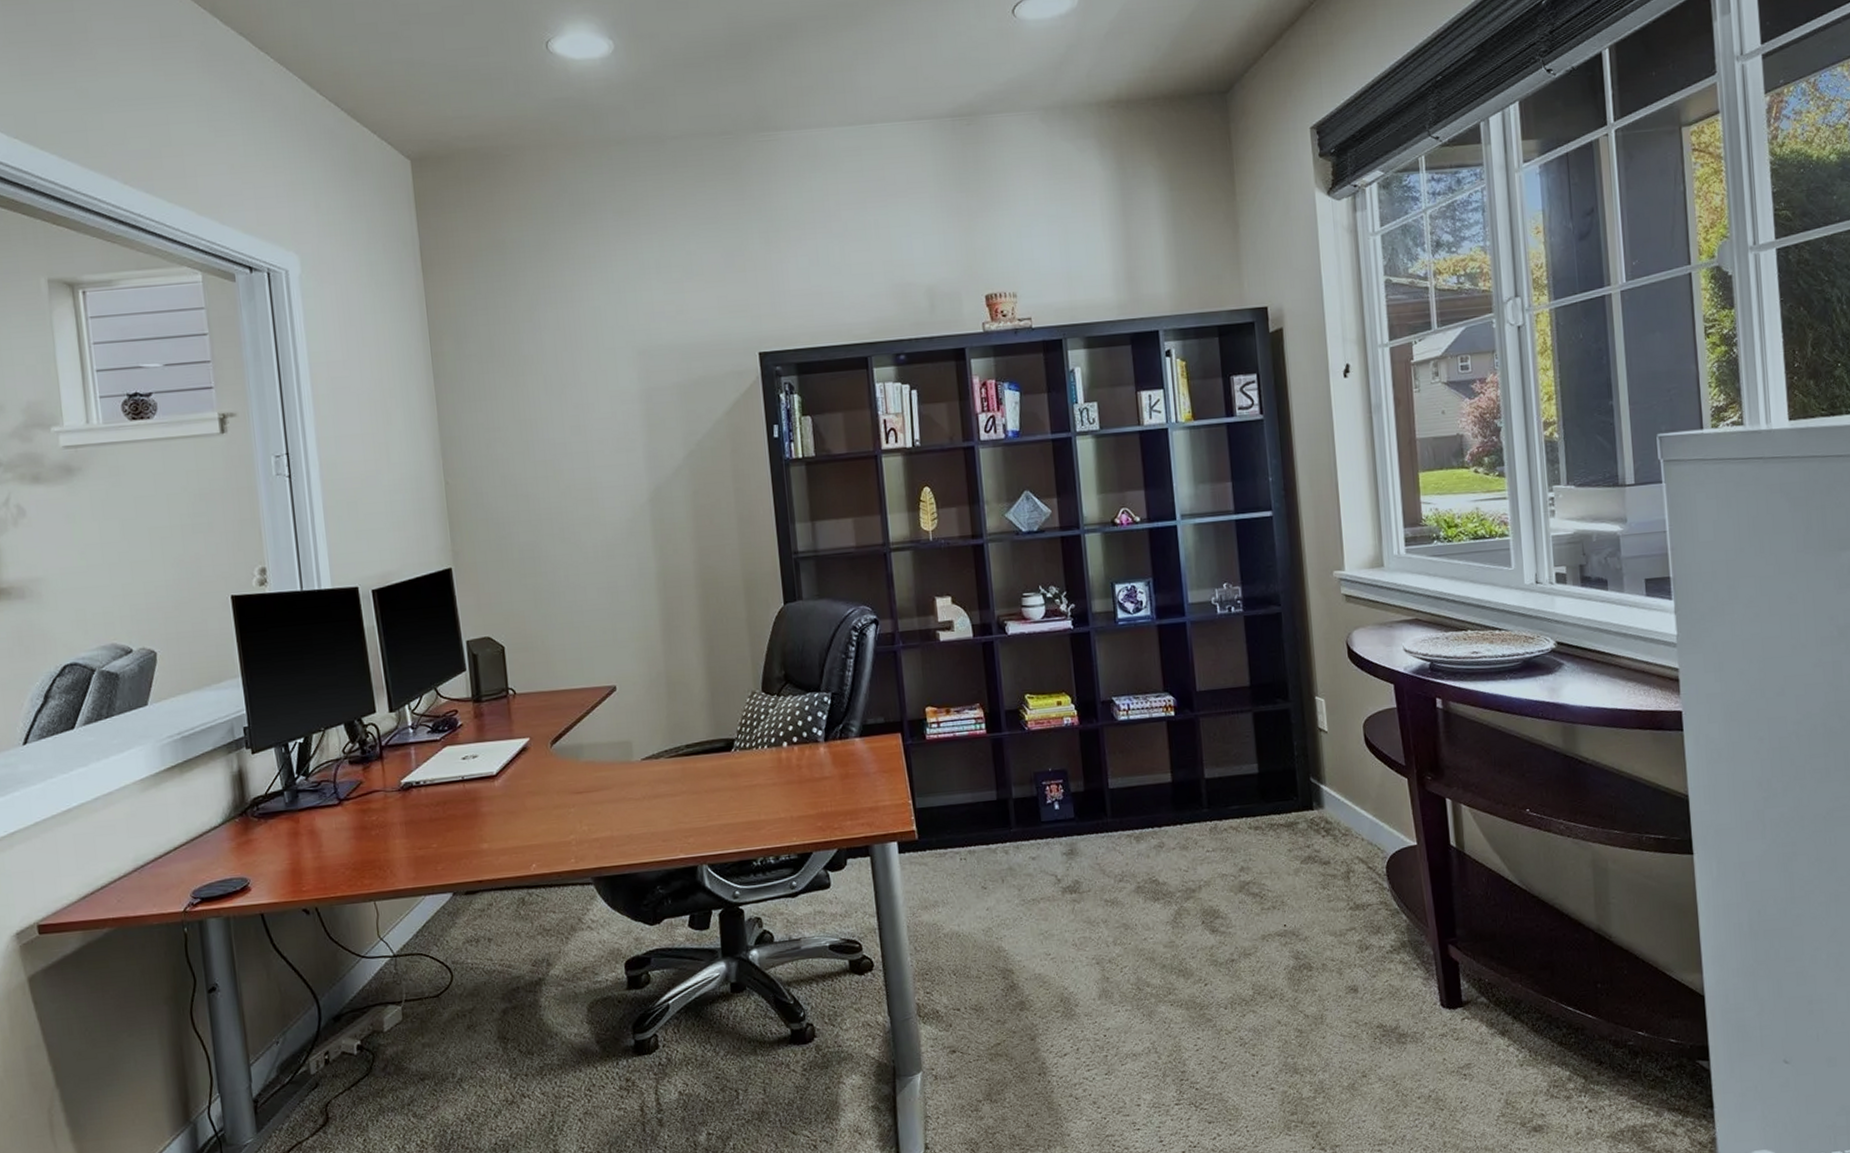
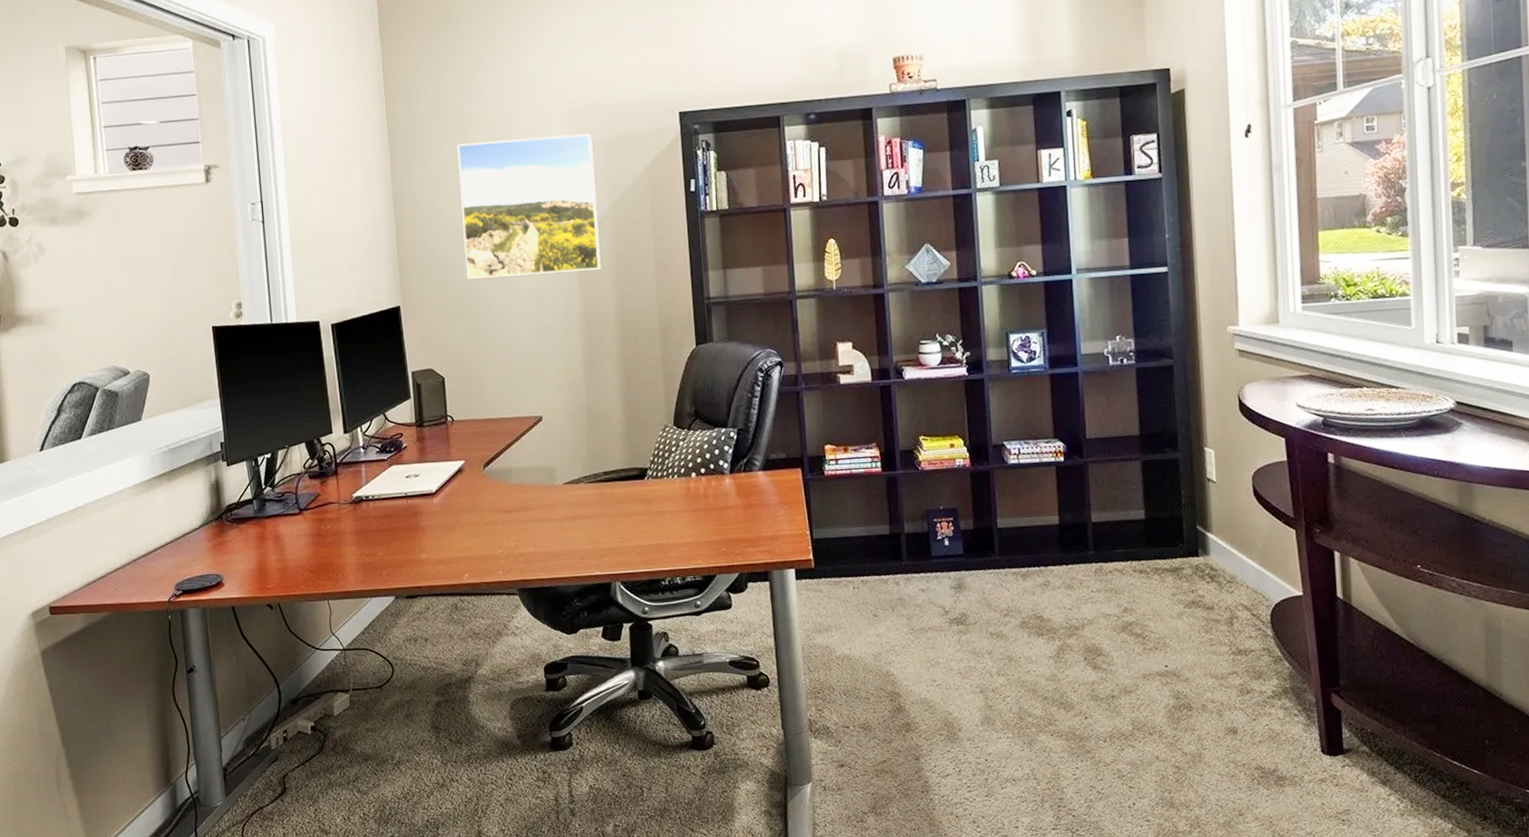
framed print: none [513,375,678,538] -> present [457,133,601,280]

